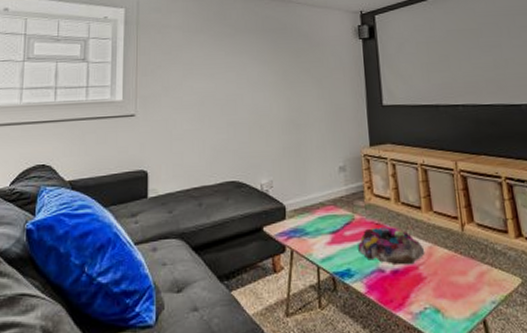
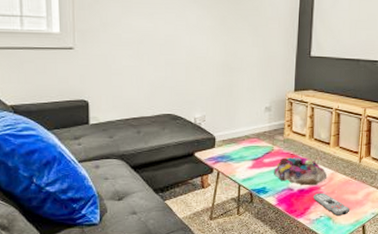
remote control: none [410,274,463,307] -> present [313,192,351,216]

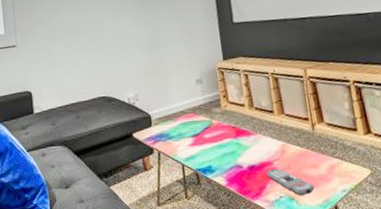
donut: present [274,156,327,186] -> none [217,129,278,162]

